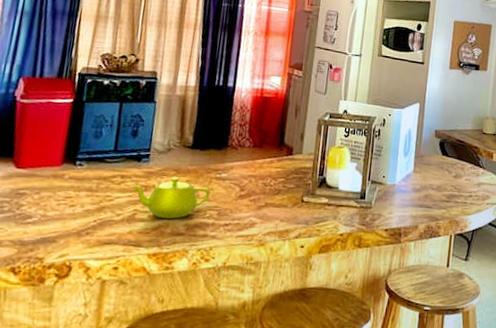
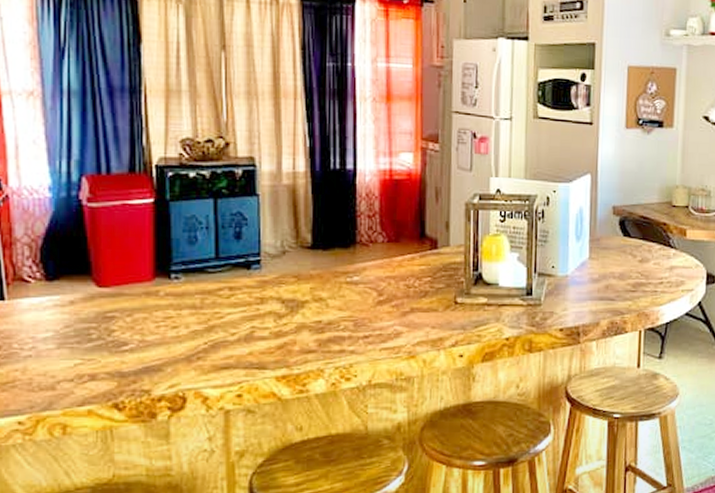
teapot: present [131,177,211,219] -> none [243,284,342,334]

